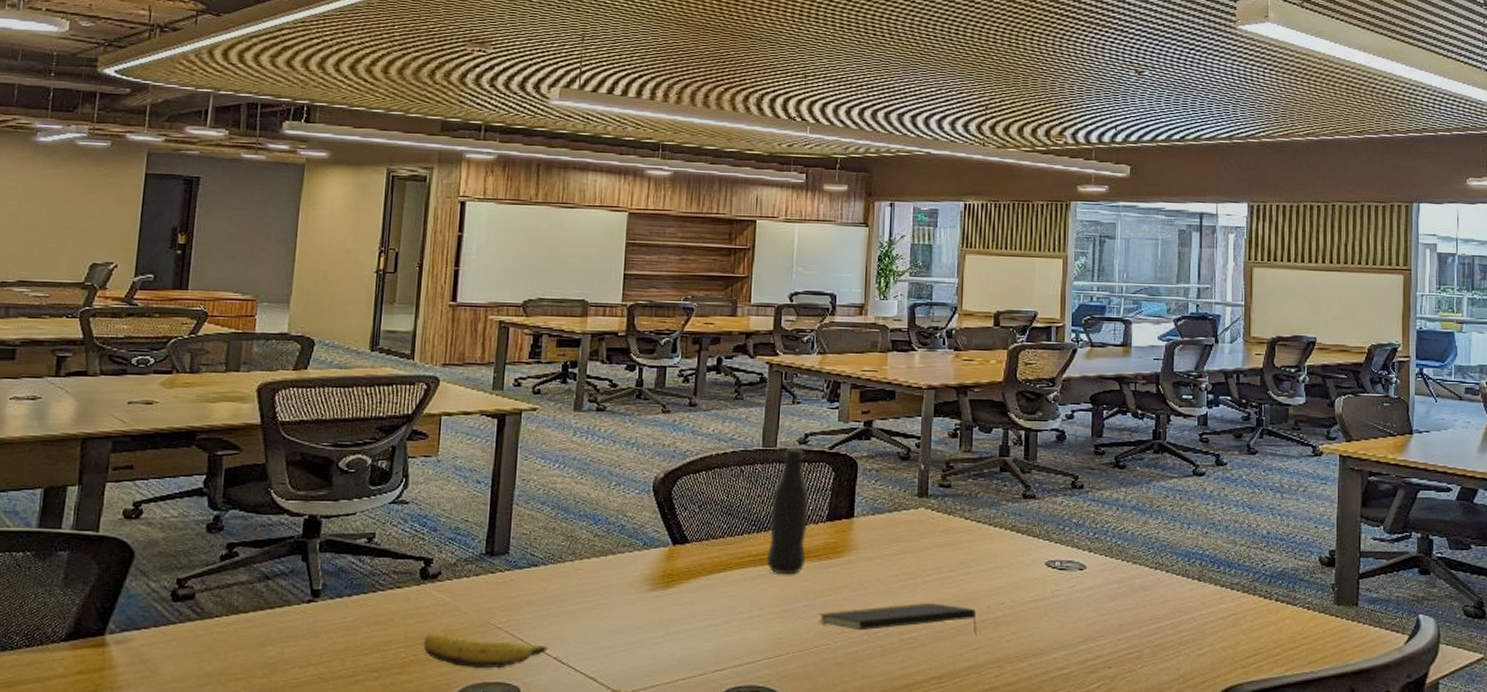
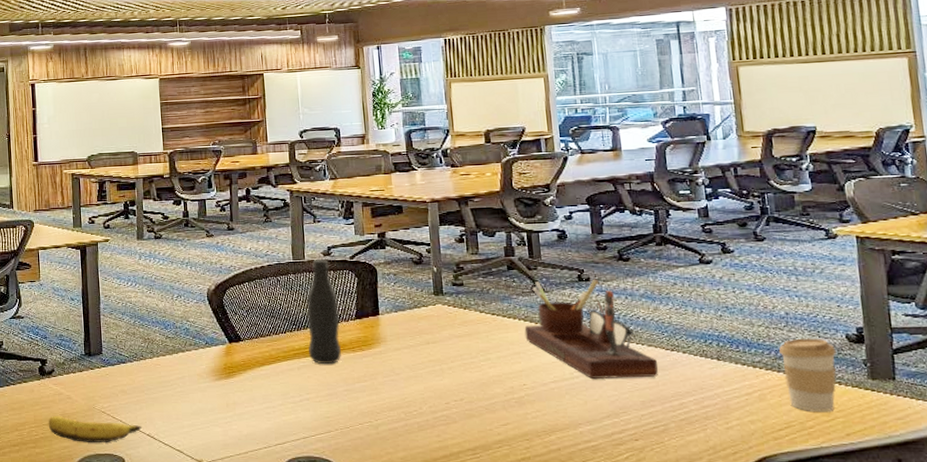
notepad: present [818,602,978,636] -> none [359,385,505,414]
desk organizer: none [1009,486,1139,598] -> present [524,279,658,379]
coffee cup: none [1256,559,1309,638] -> present [778,338,836,411]

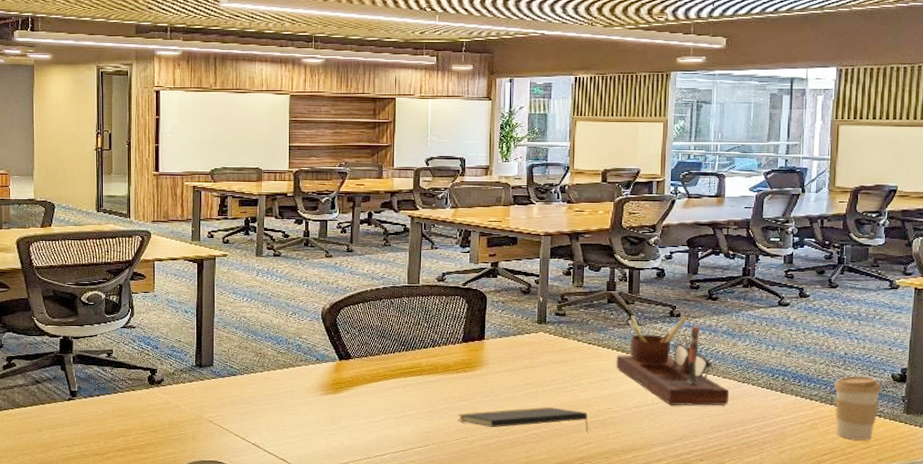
banana: present [48,415,141,442] -> none [154,423,247,450]
bottle: present [307,258,342,365] -> none [414,284,447,384]
notepad: none [359,385,505,414] -> present [458,406,589,434]

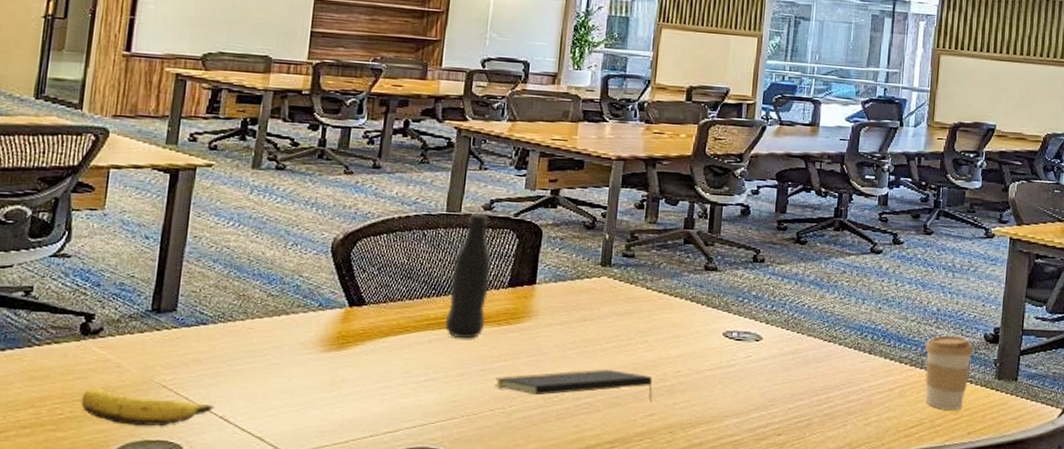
banana: none [154,423,247,450] -> present [80,388,214,426]
bottle: none [414,284,447,384] -> present [444,212,492,339]
desk organizer: present [616,315,729,406] -> none [688,259,813,369]

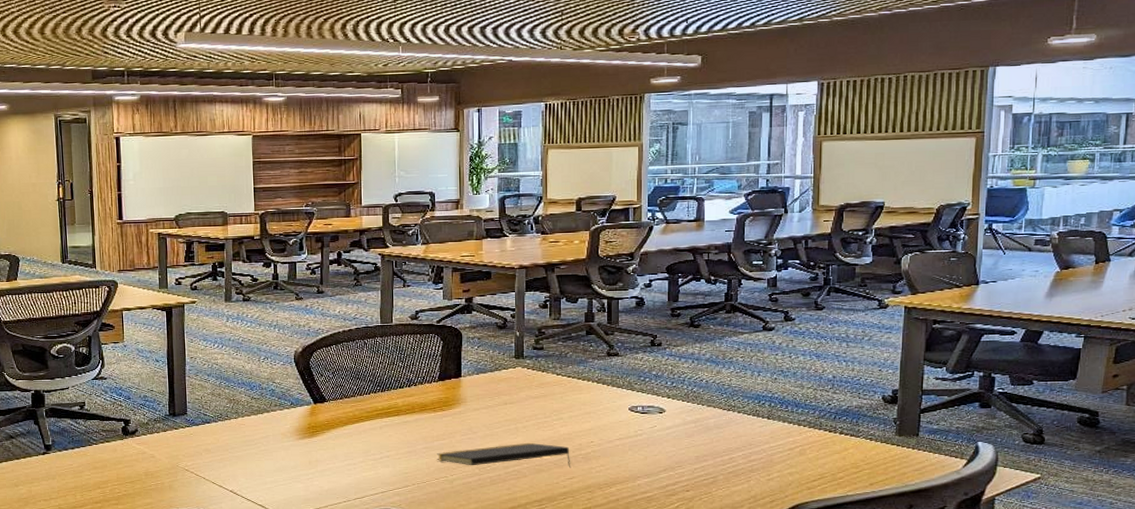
banana: present [80,388,214,426] -> none [131,473,225,499]
bottle: present [444,212,492,339] -> none [390,322,423,424]
coffee cup: present [924,335,974,410] -> none [822,399,872,464]

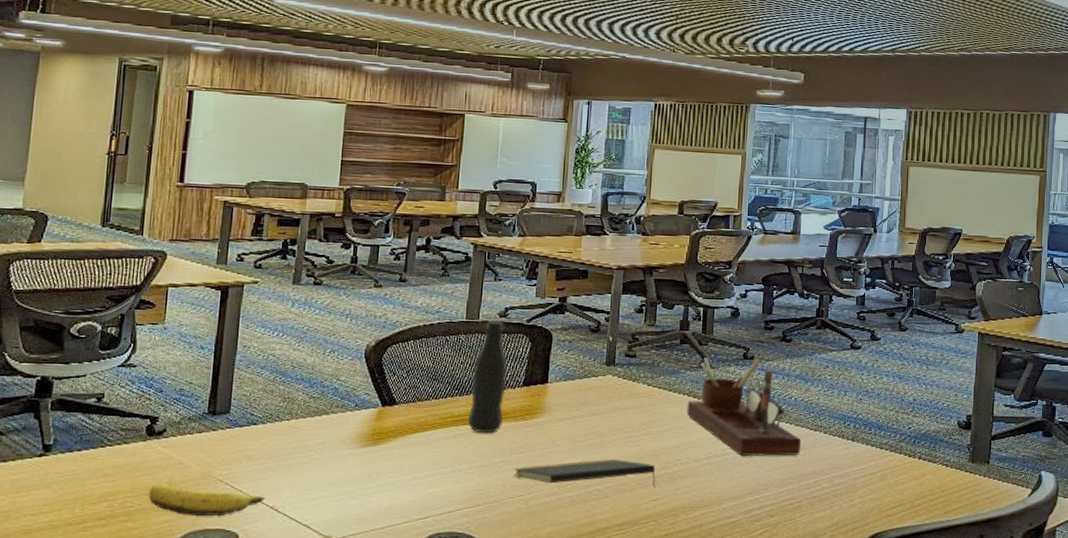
banana: none [131,473,225,499] -> present [148,483,265,516]
bottle: none [390,322,423,424] -> present [467,319,508,434]
desk organizer: none [597,344,714,436] -> present [686,357,801,456]

